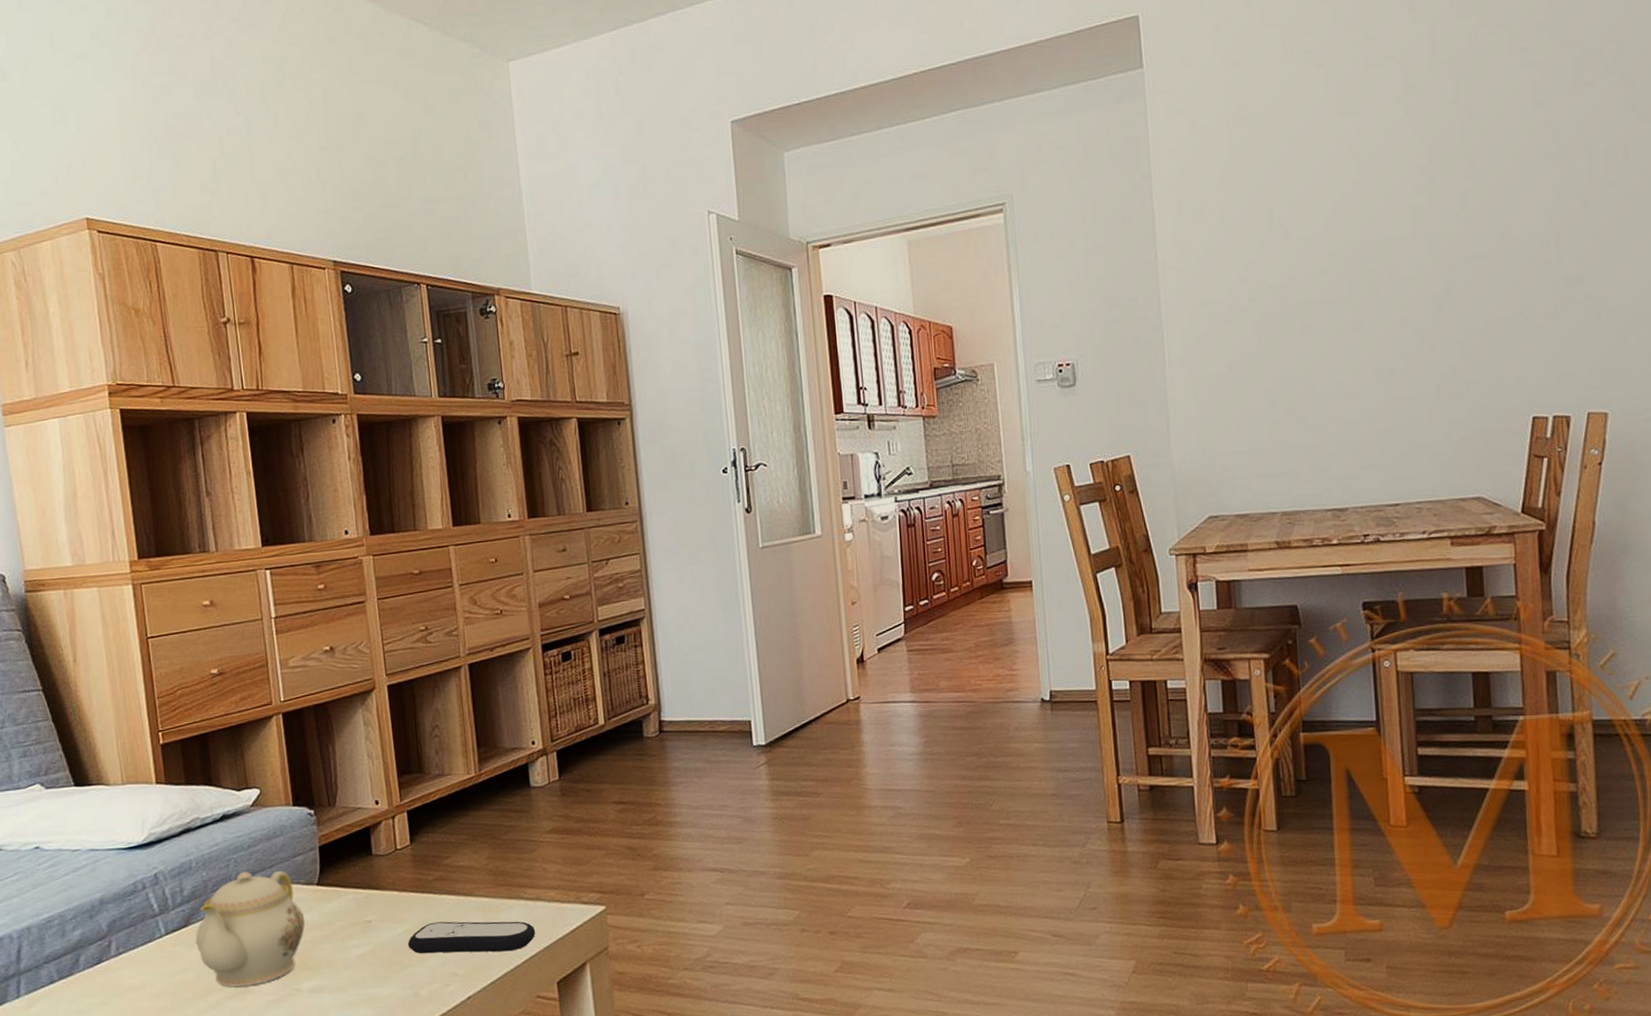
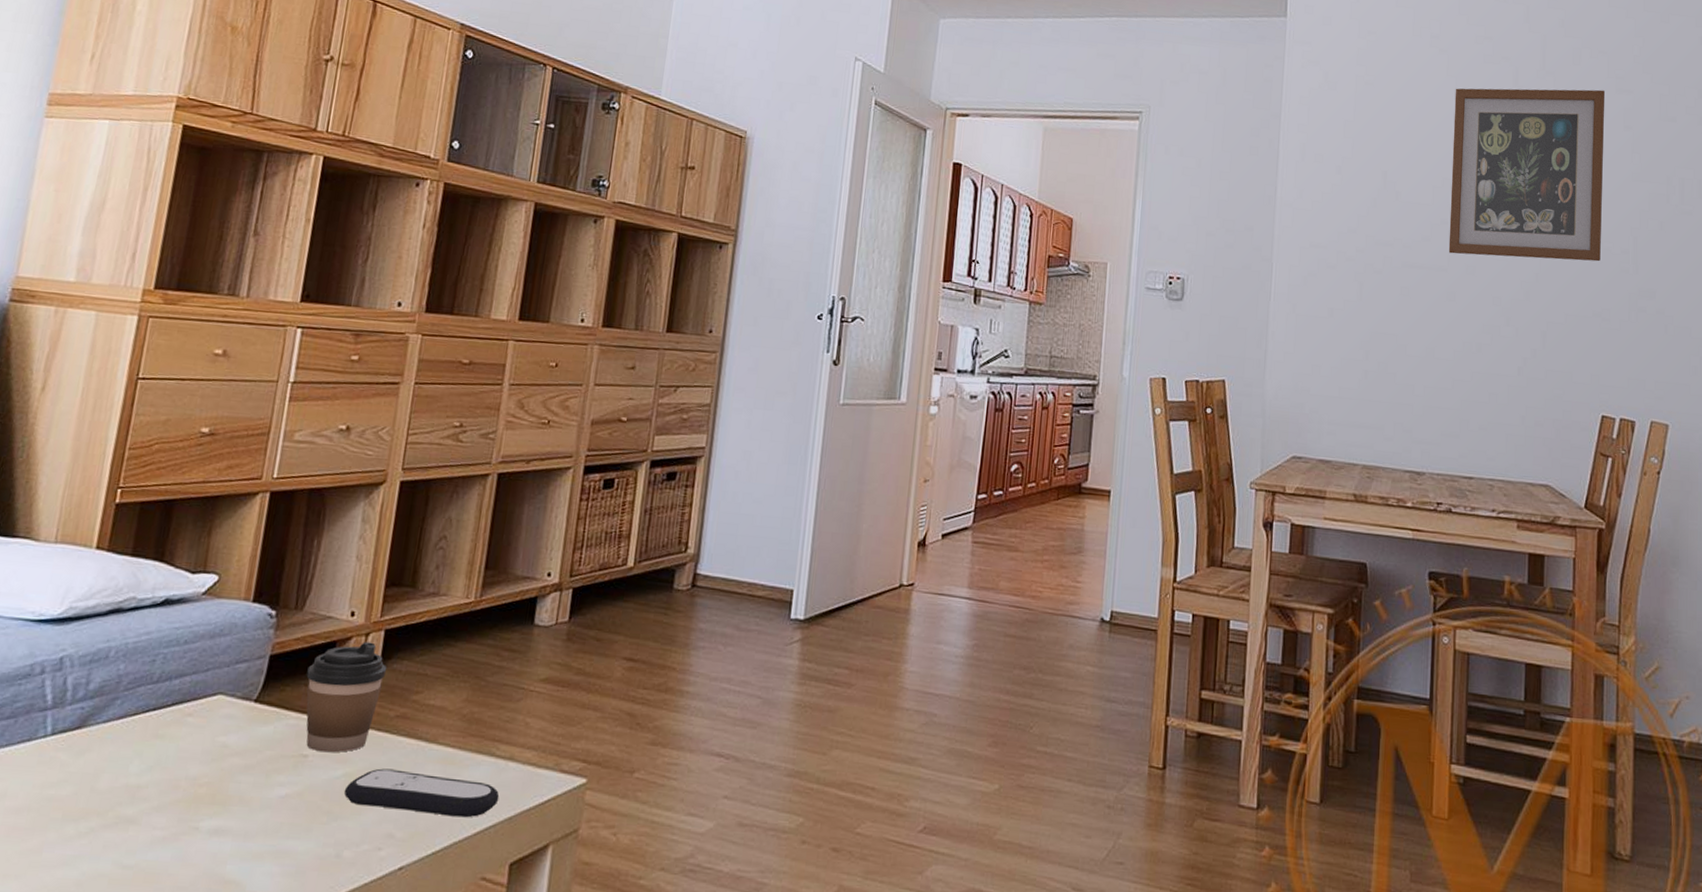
teapot: present [195,870,306,987] -> none [85,671,229,815]
coffee cup: none [352,823,417,917] -> present [306,642,387,753]
wall art: none [1337,68,1518,282] -> present [1448,88,1606,262]

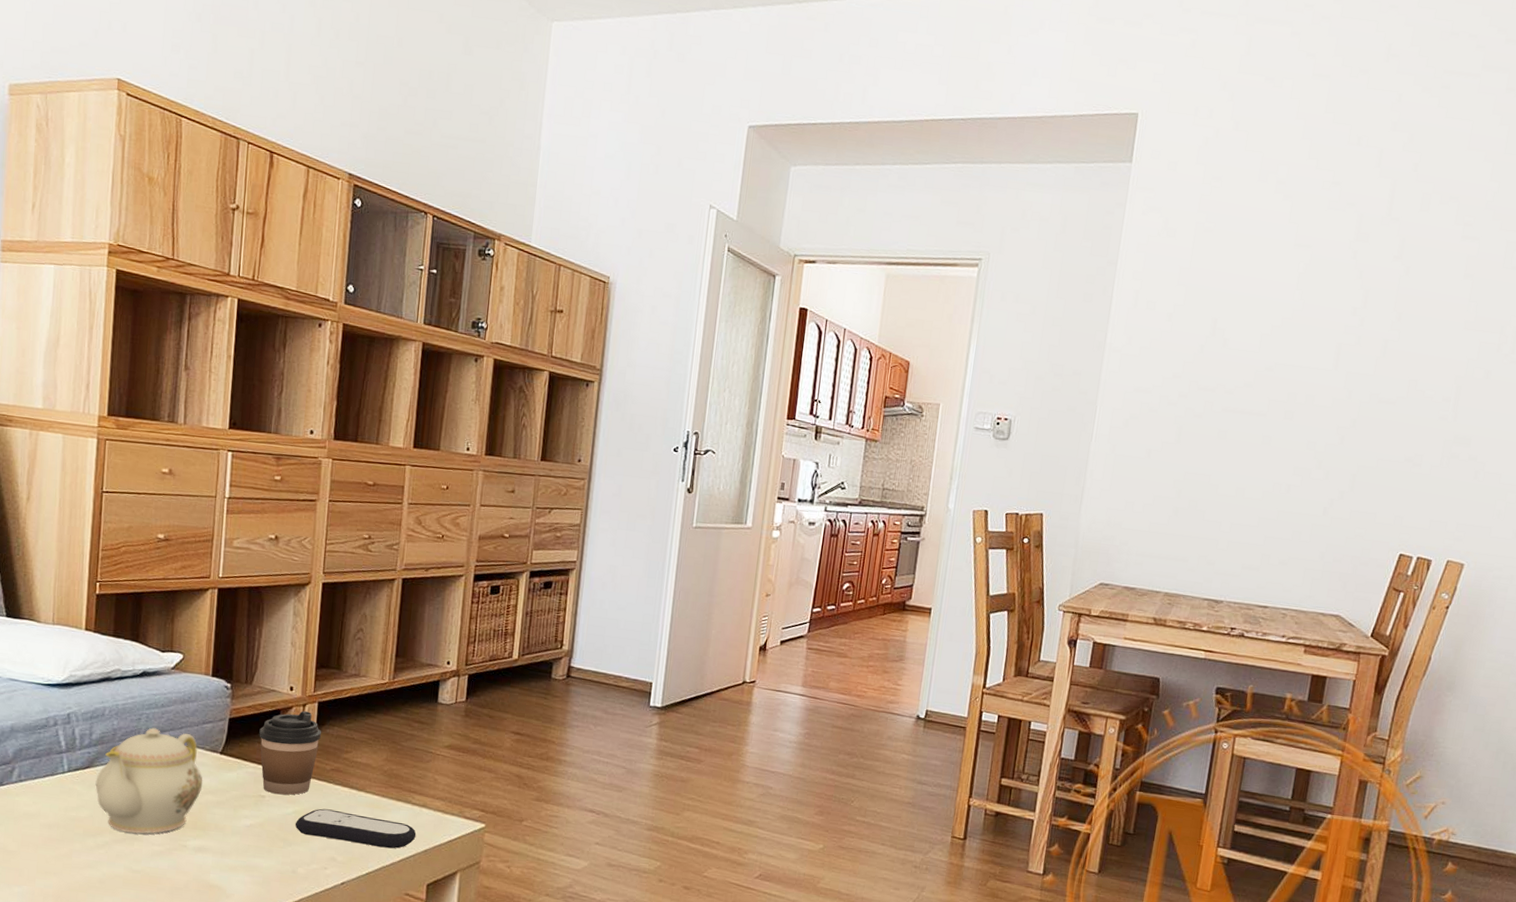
teapot: none [85,671,229,815] -> present [95,727,203,834]
wall art: present [1448,88,1606,262] -> none [1269,235,1451,409]

